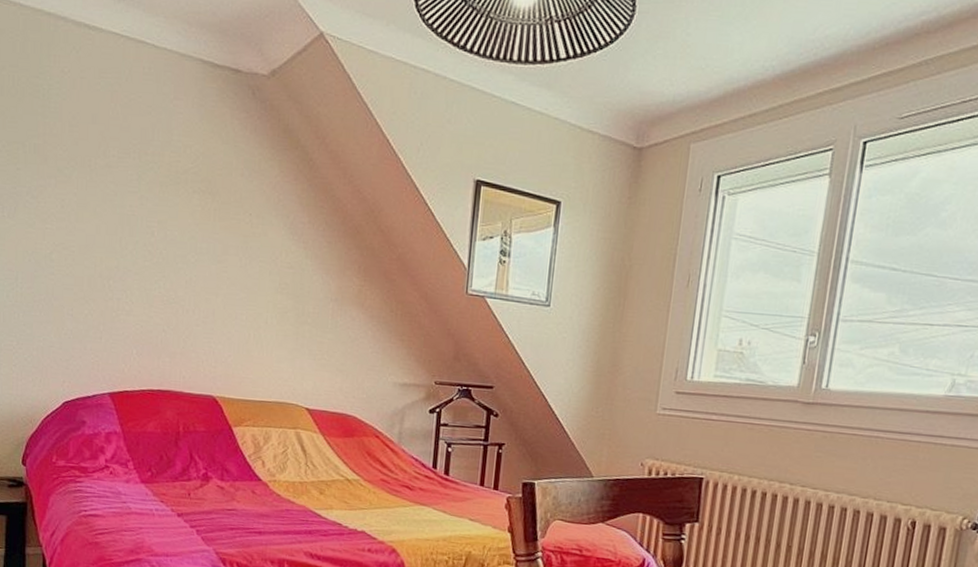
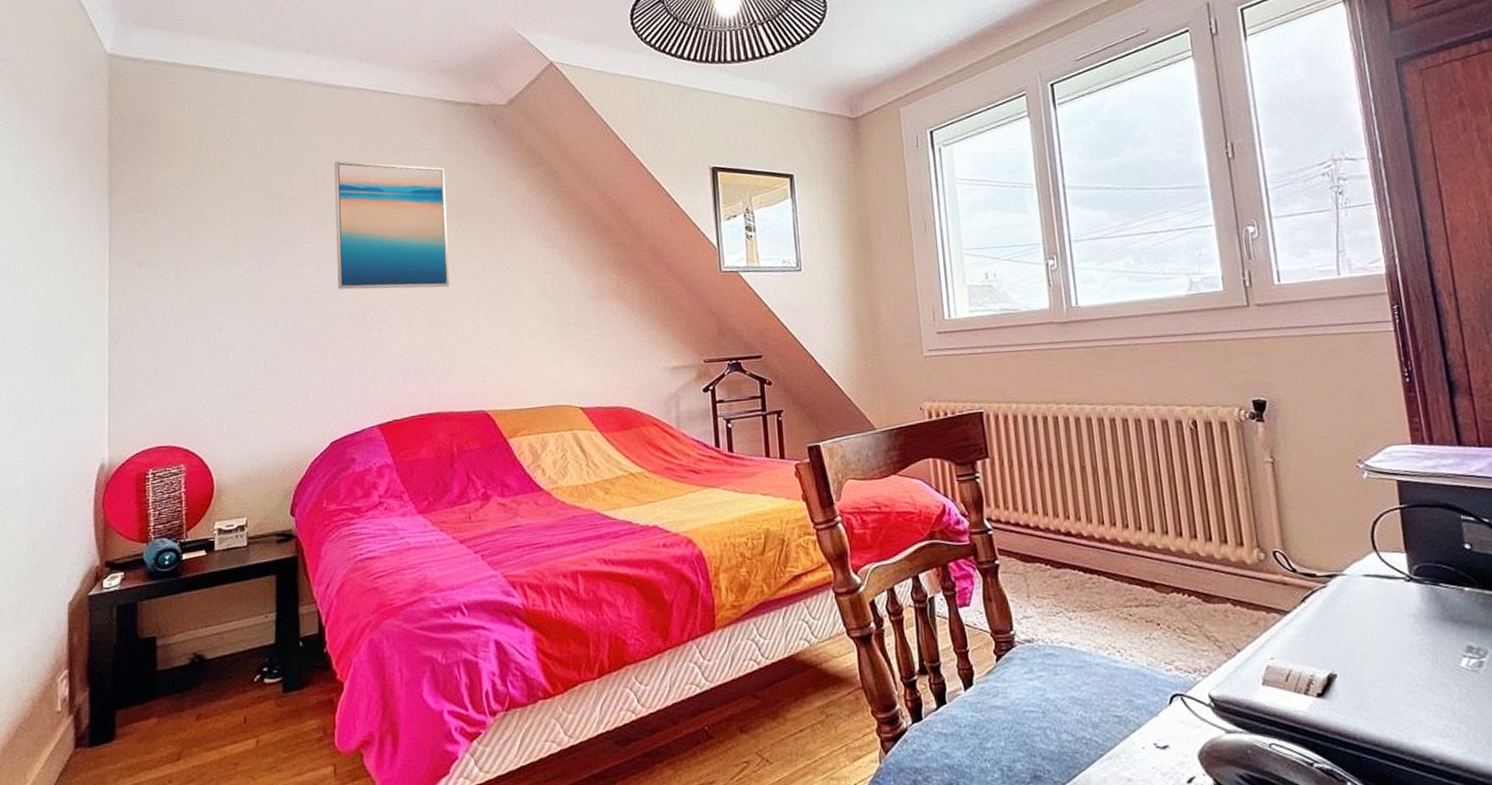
wall art: none [79,111,196,266] -> present [334,160,449,290]

